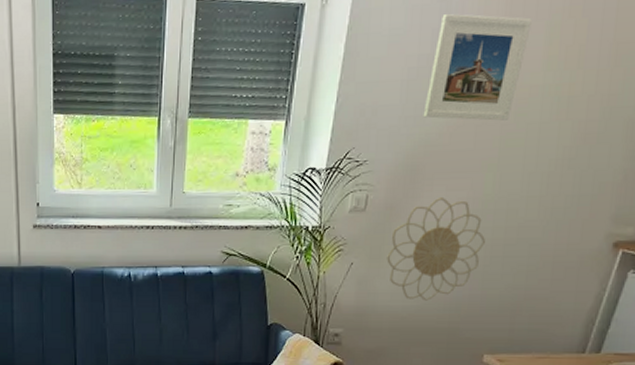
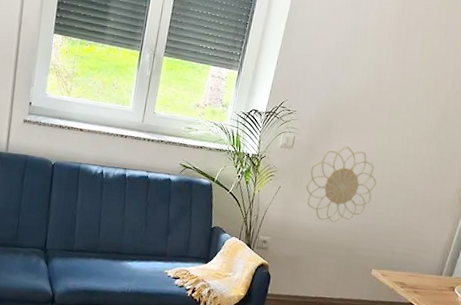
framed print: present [423,13,532,121] -> none [337,17,412,98]

